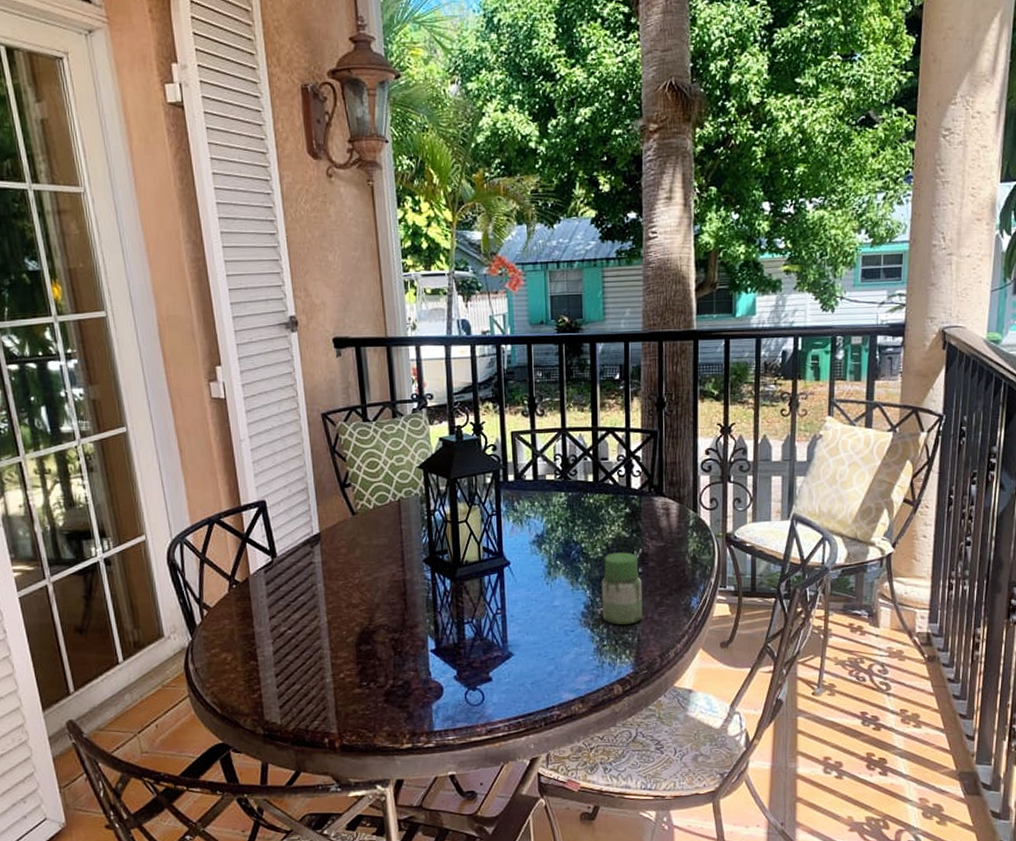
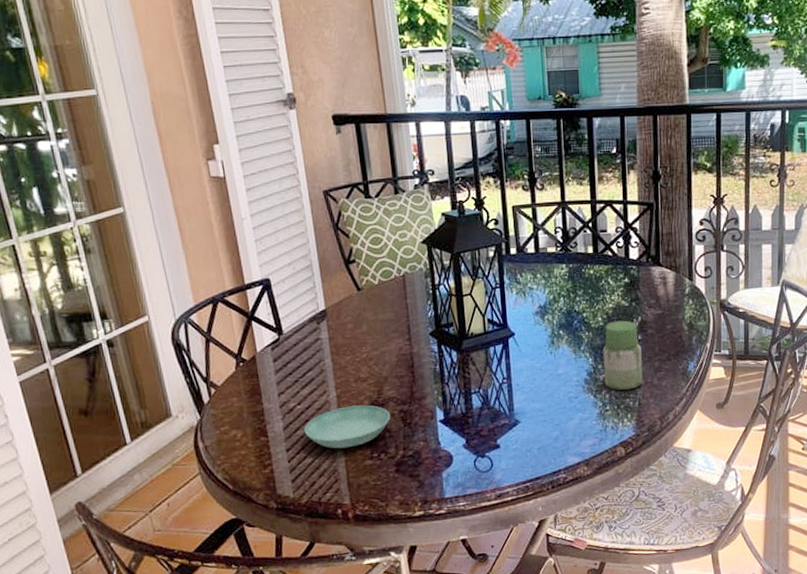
saucer: none [293,631,382,676] -> present [304,405,391,449]

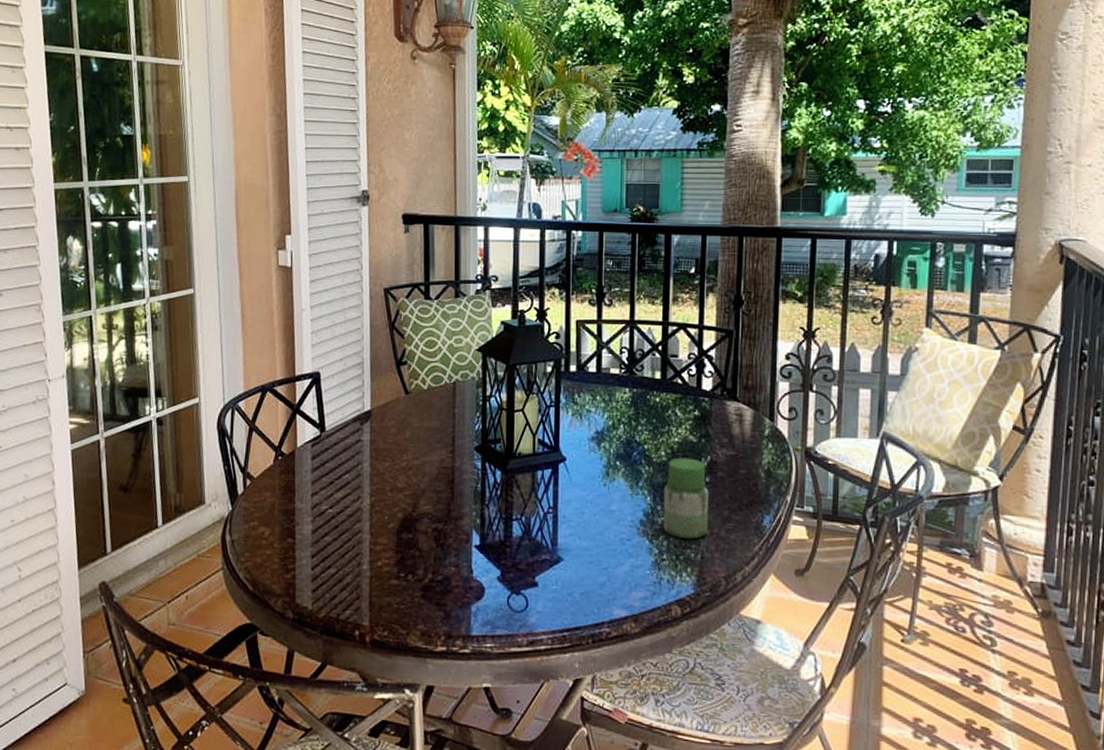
saucer: present [304,405,391,449] -> none [332,517,424,563]

